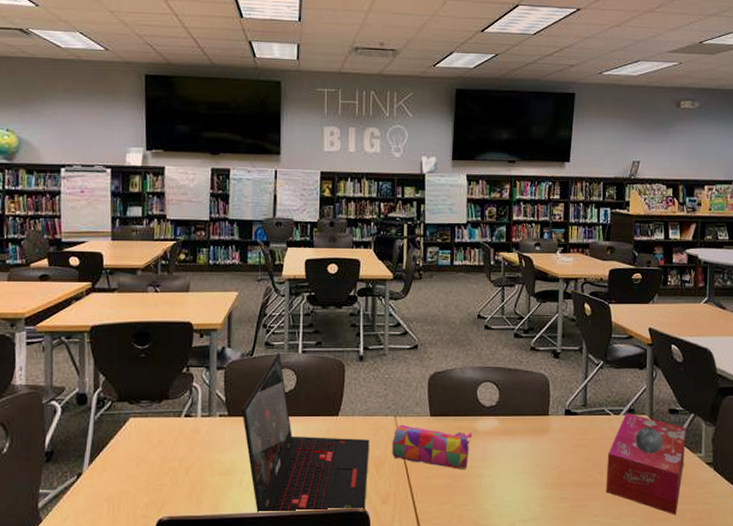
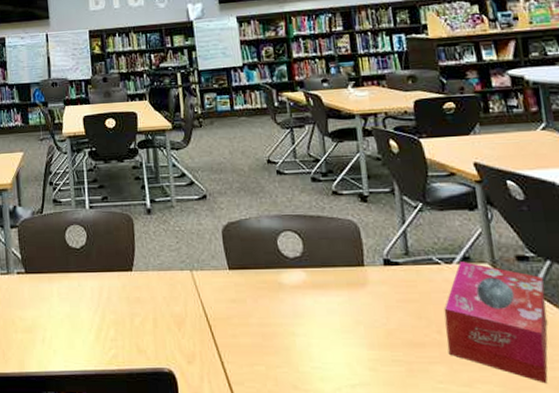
laptop: present [242,353,370,512] -> none [37,209,171,372]
pencil case: present [392,424,473,469] -> none [191,278,279,327]

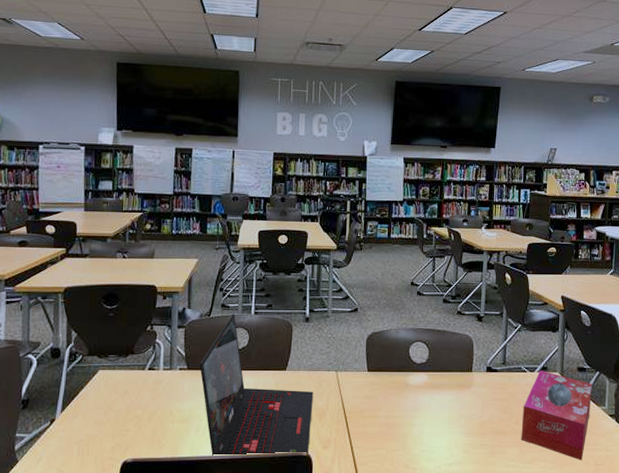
laptop: none [37,209,171,372] -> present [199,313,313,456]

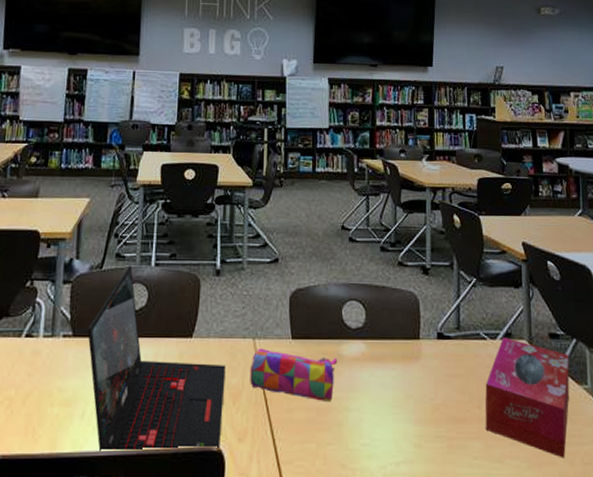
pencil case: none [333,378,405,419] -> present [250,348,338,401]

